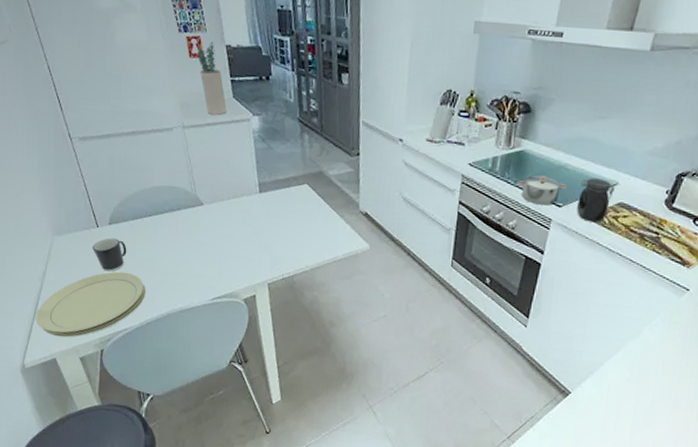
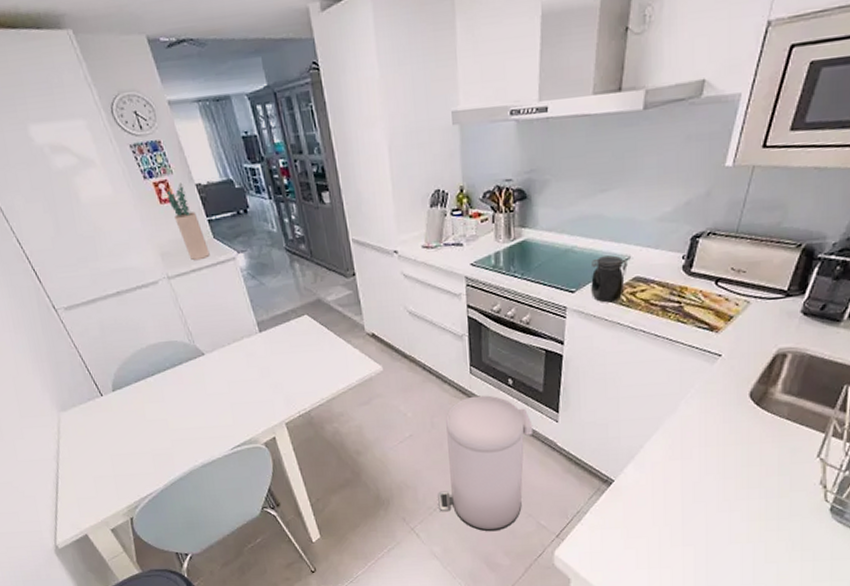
plate: present [35,271,146,338] -> none [58,436,164,513]
mug: present [92,238,127,272] -> none [101,404,137,439]
pedal bin: none [400,288,503,423] -> present [438,395,533,532]
cooking pot: present [517,174,567,206] -> none [525,262,577,294]

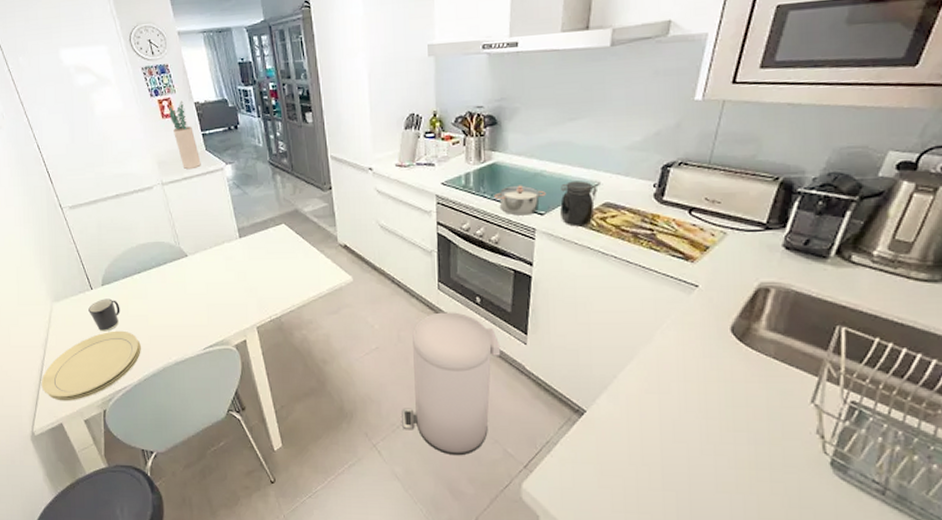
plate: none [58,436,164,513] -> present [41,330,141,401]
mug: none [101,404,137,439] -> present [88,298,120,332]
cooking pot: none [525,262,577,294] -> present [494,185,546,216]

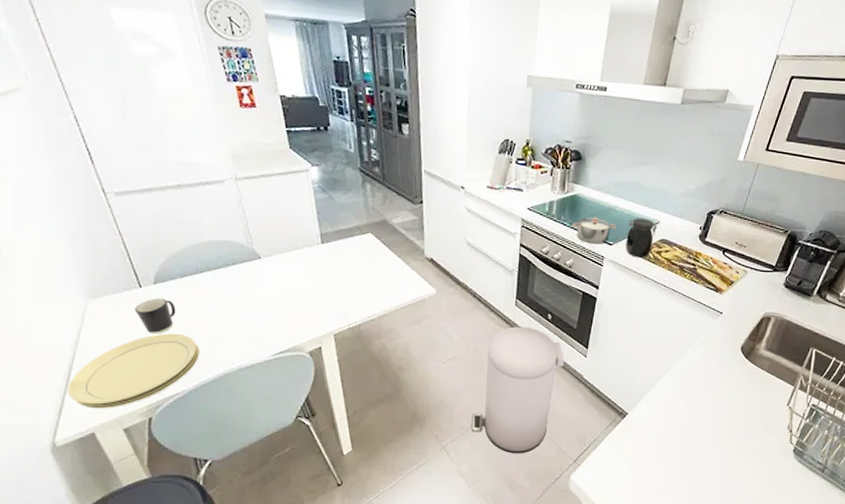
vase: present [169,101,201,170] -> none [249,91,283,167]

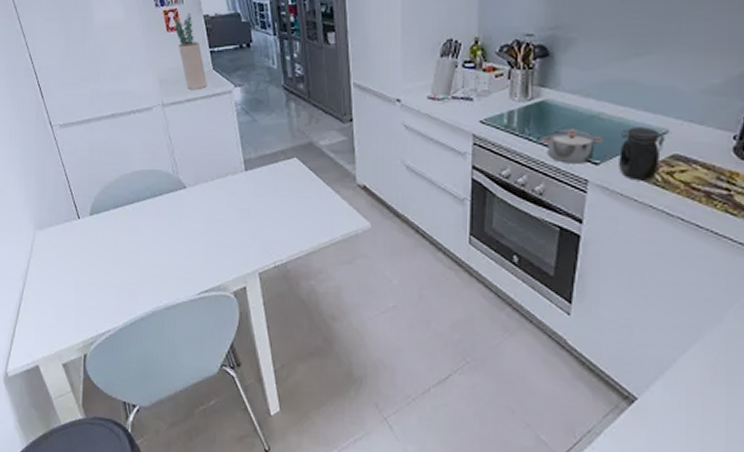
plate: present [68,333,199,409] -> none [18,266,129,342]
mug: present [135,298,176,334] -> none [74,230,109,267]
vase: none [249,91,283,167] -> present [175,12,207,91]
pedal bin: present [471,326,565,454] -> none [419,270,539,439]

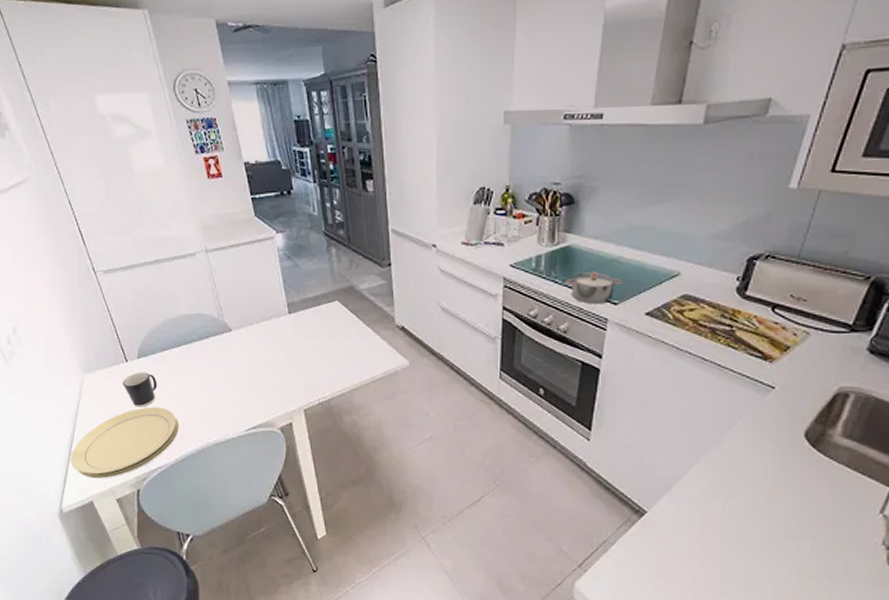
plate: none [18,266,129,342] -> present [70,406,179,479]
mug: none [74,230,109,267] -> present [123,372,157,407]
vase: present [175,12,207,91] -> none [216,160,249,237]
jar: present [619,127,665,181] -> none [635,270,677,319]

